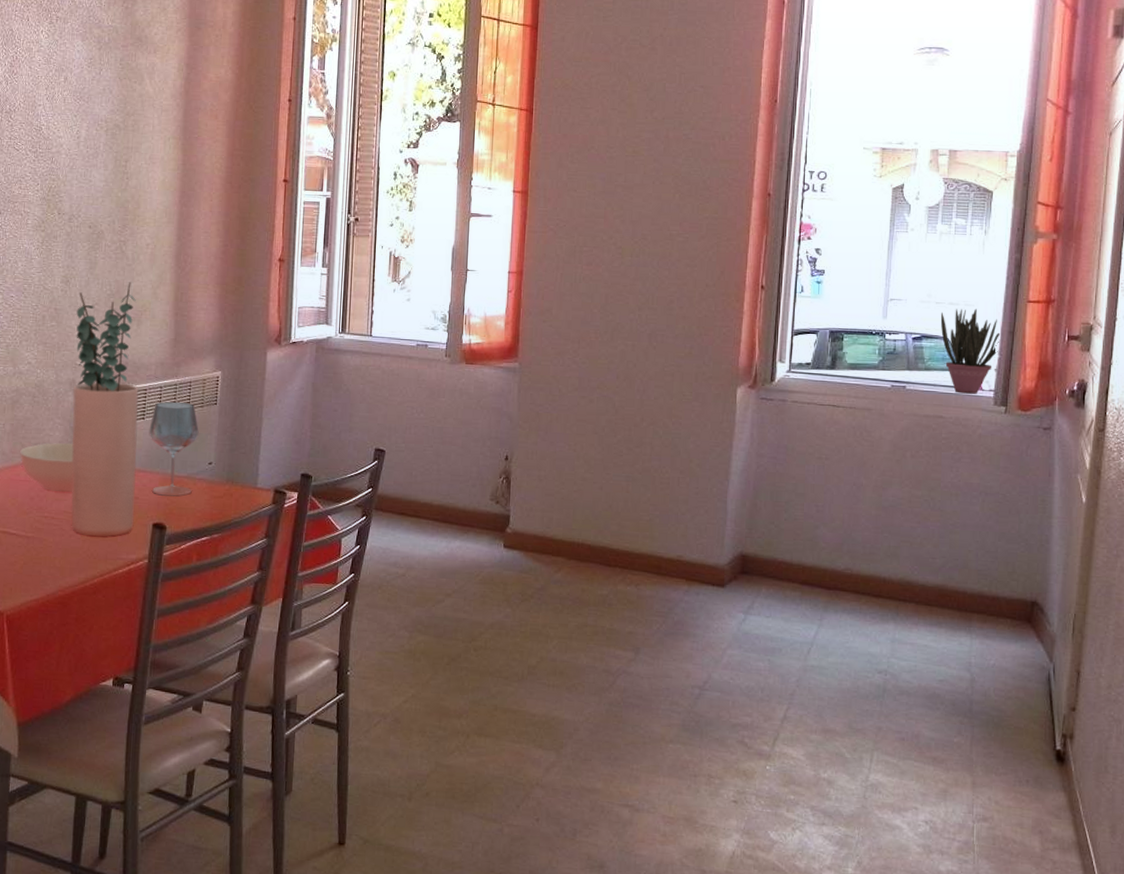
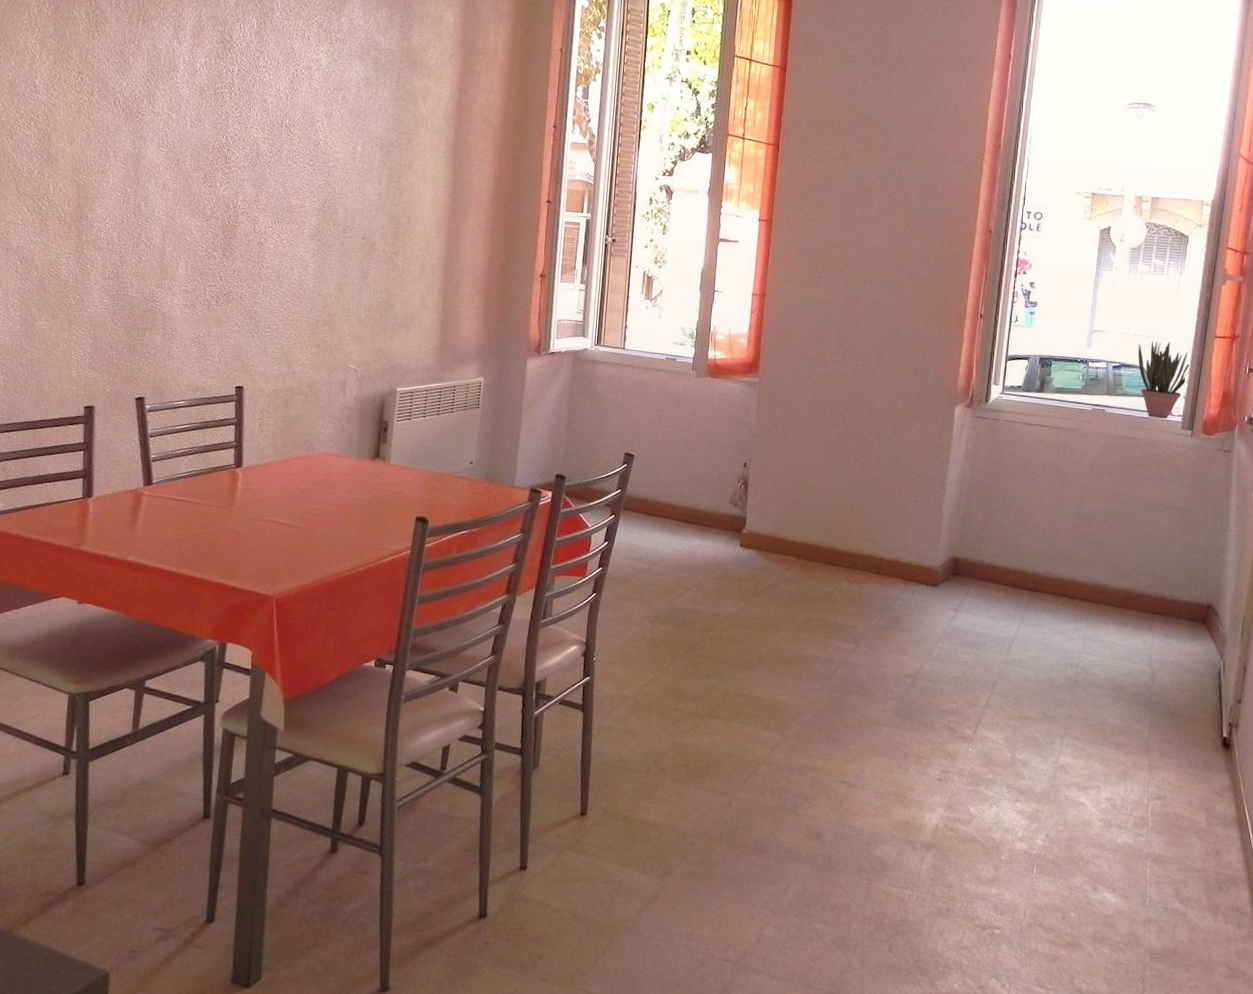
bowl: present [19,442,74,492] -> none [291,439,343,486]
vase: present [70,282,139,537] -> none [339,291,406,529]
wine glass: present [149,401,199,497] -> none [414,404,462,493]

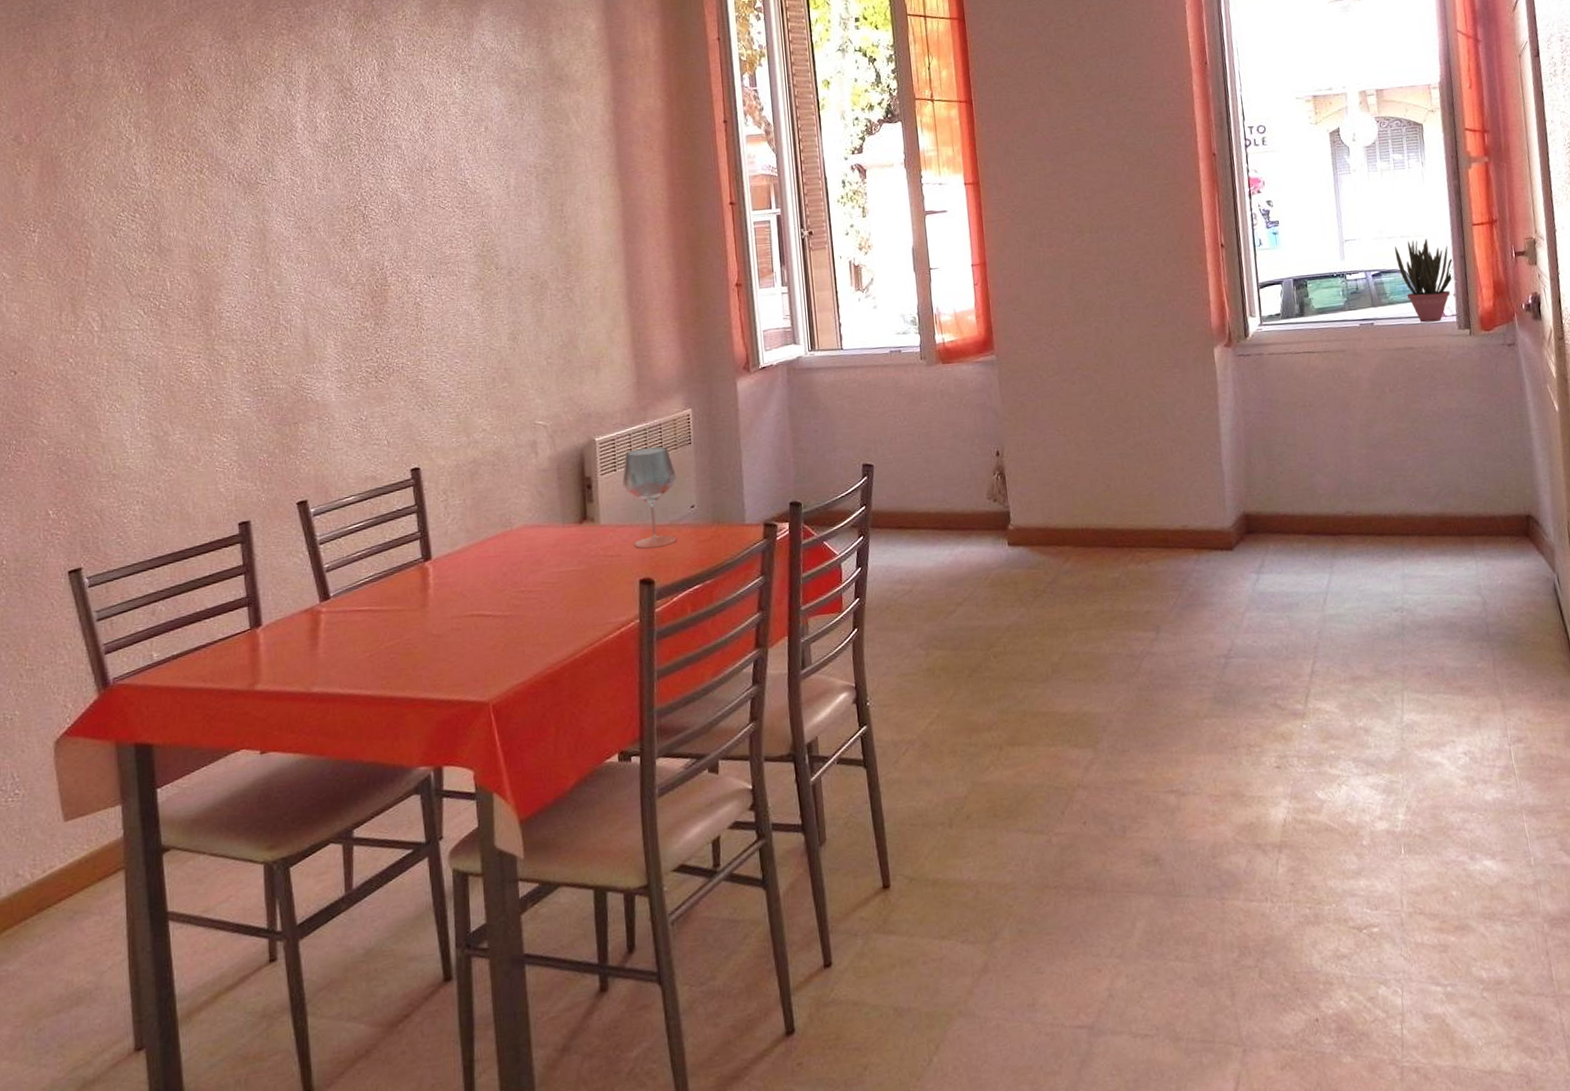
wine glass: none [414,404,462,493] -> present [622,446,677,549]

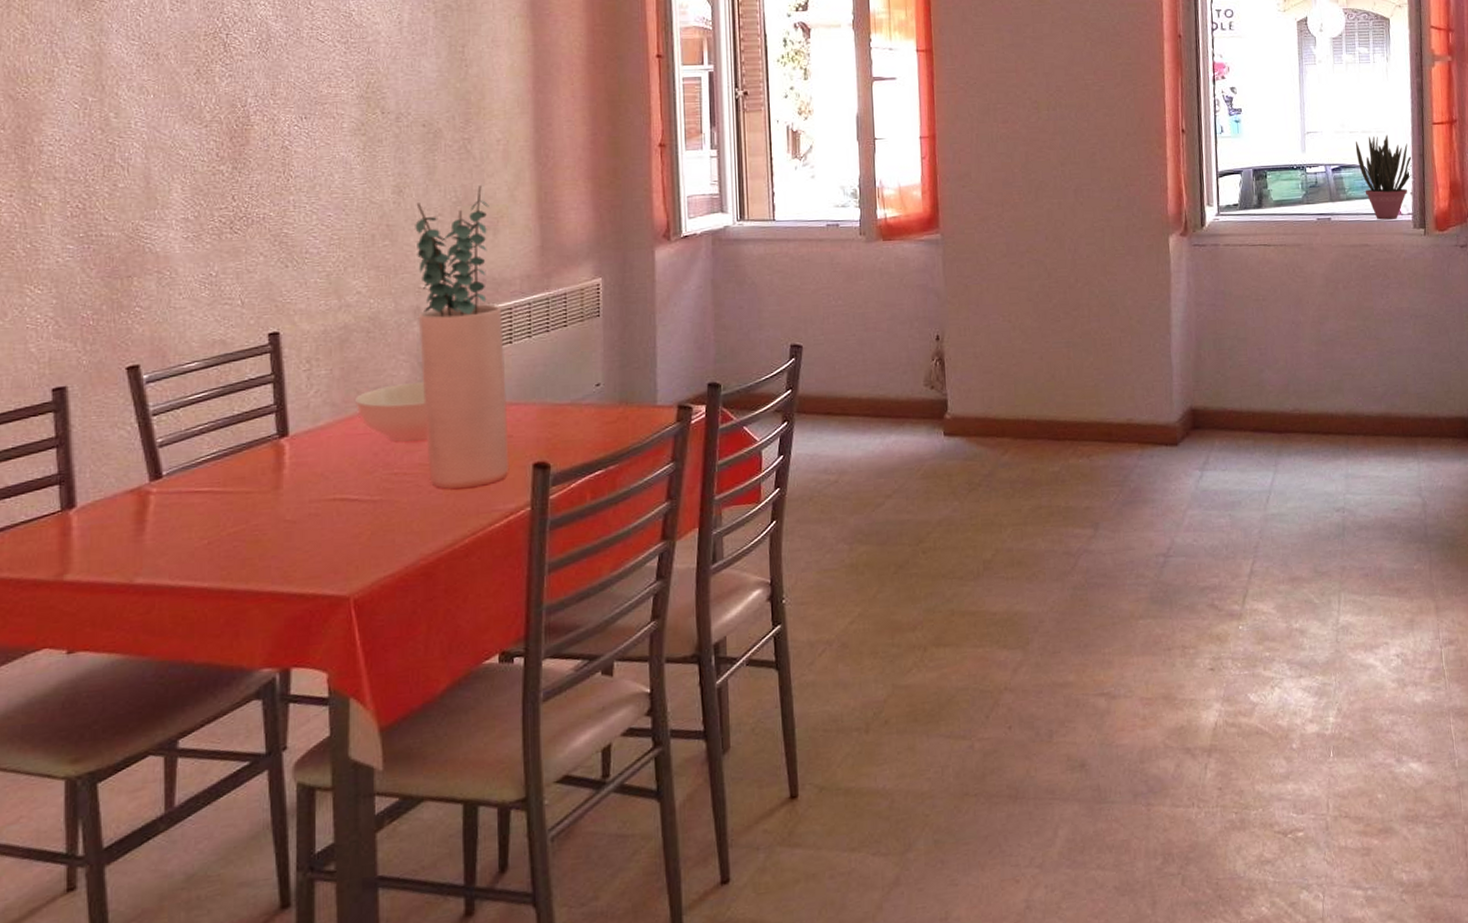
bowl: none [484,508,548,563] -> present [354,381,427,442]
vase: none [528,329,620,605] -> present [415,185,510,490]
wine glass: present [622,446,677,549] -> none [519,317,581,430]

